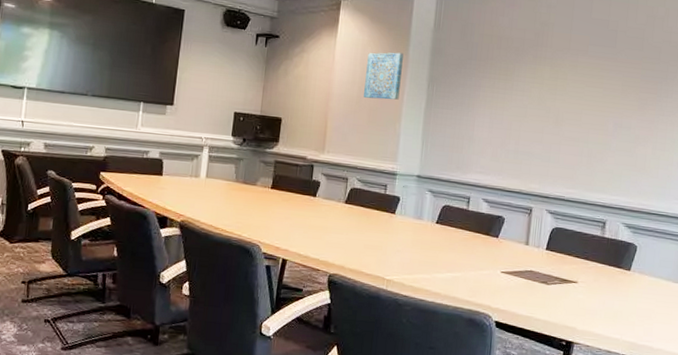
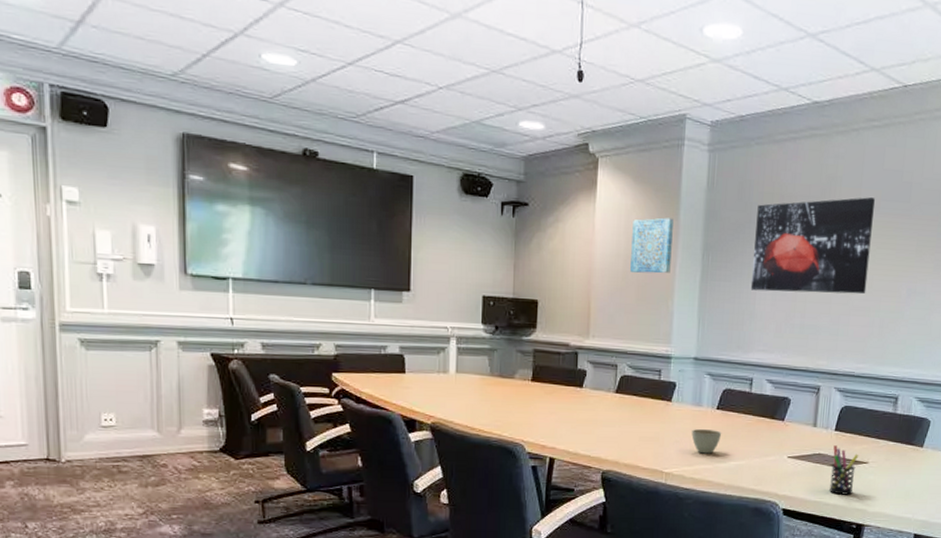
cup: none [412,240,440,265] -> present [691,429,722,454]
wall art: none [470,41,583,126] -> present [750,197,875,294]
pen holder: none [540,264,569,312] -> present [829,445,859,495]

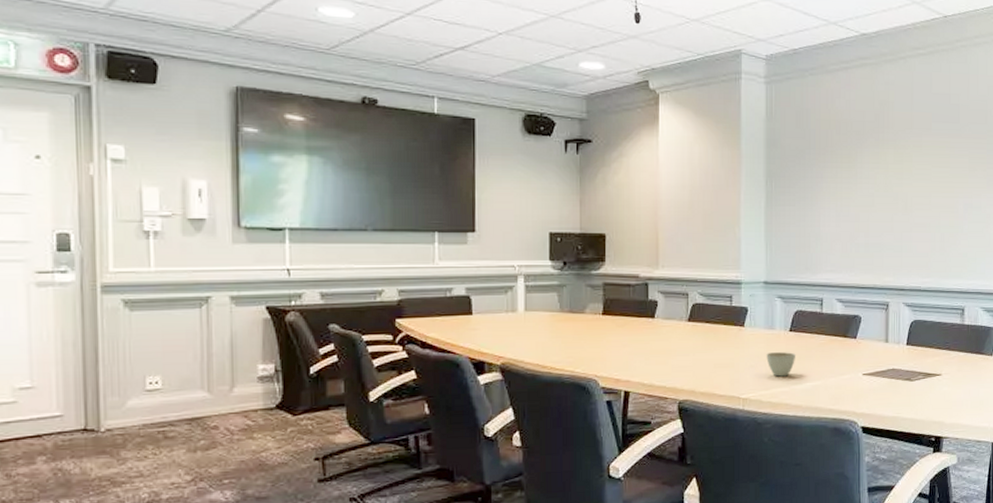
wall art: present [630,217,674,274] -> none [696,148,735,202]
wall art: present [750,197,875,294] -> none [814,120,926,213]
pen holder: present [829,445,859,495] -> none [906,360,932,409]

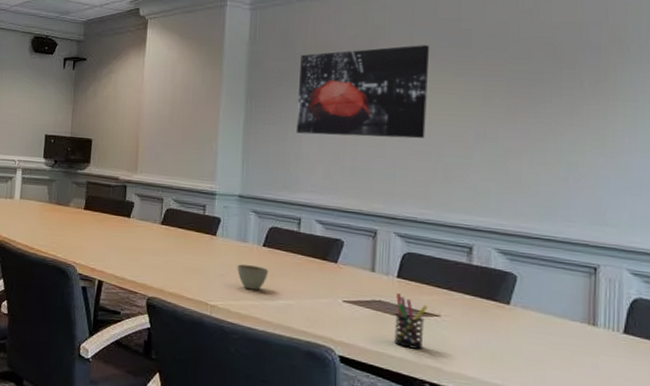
wall art: none [814,120,926,213] -> present [296,45,429,139]
pen holder: none [906,360,932,409] -> present [394,293,428,350]

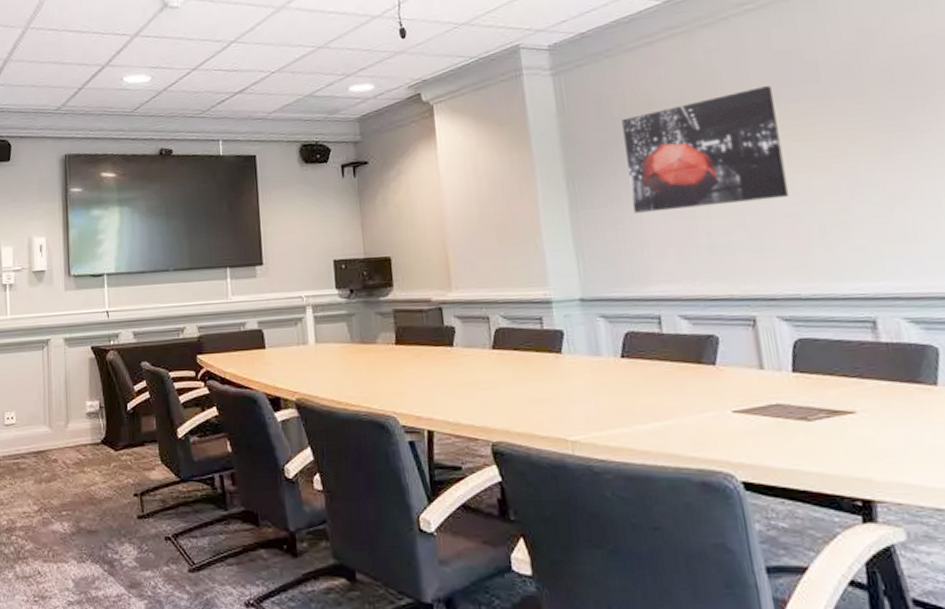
cup: present [237,264,269,291] -> none [594,383,635,414]
pen holder: present [394,293,428,350] -> none [796,392,844,459]

